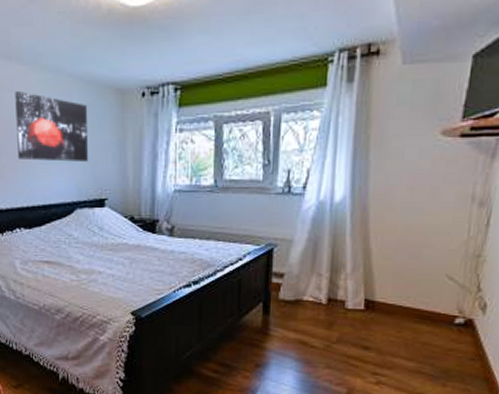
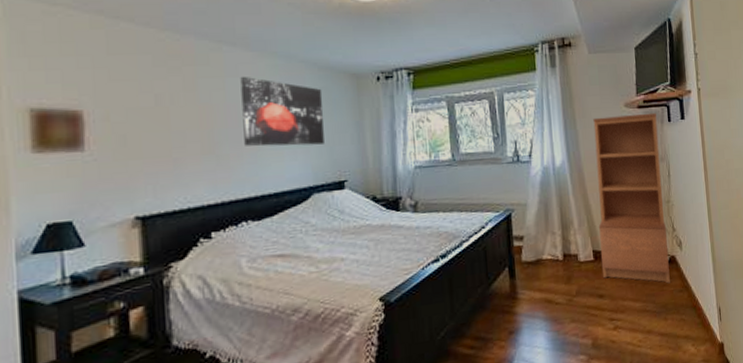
bookshelf: none [372,143,488,349] -> present [593,112,670,284]

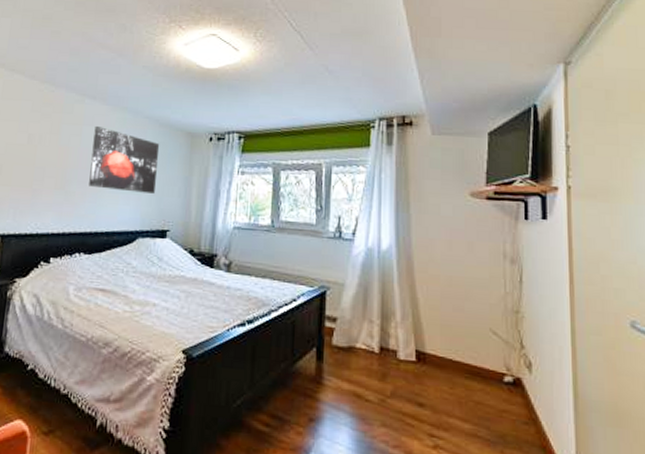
bookshelf: present [593,112,670,284] -> none [424,203,513,411]

